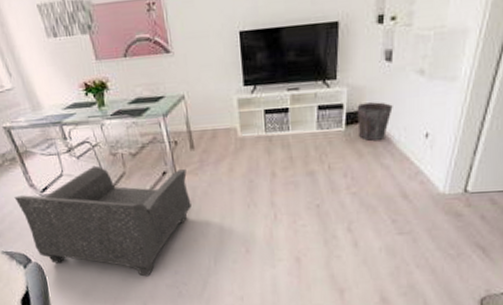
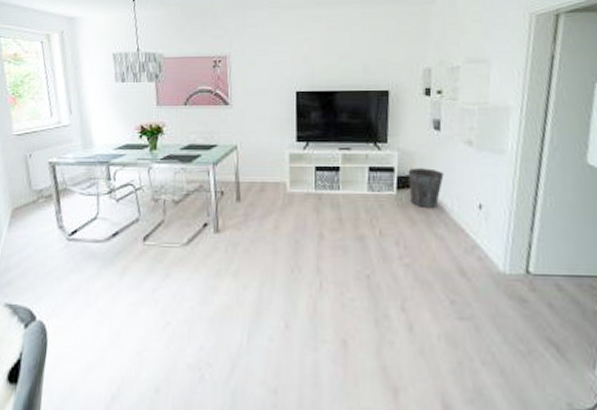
armchair: present [14,165,191,277] -> none [38,210,230,351]

